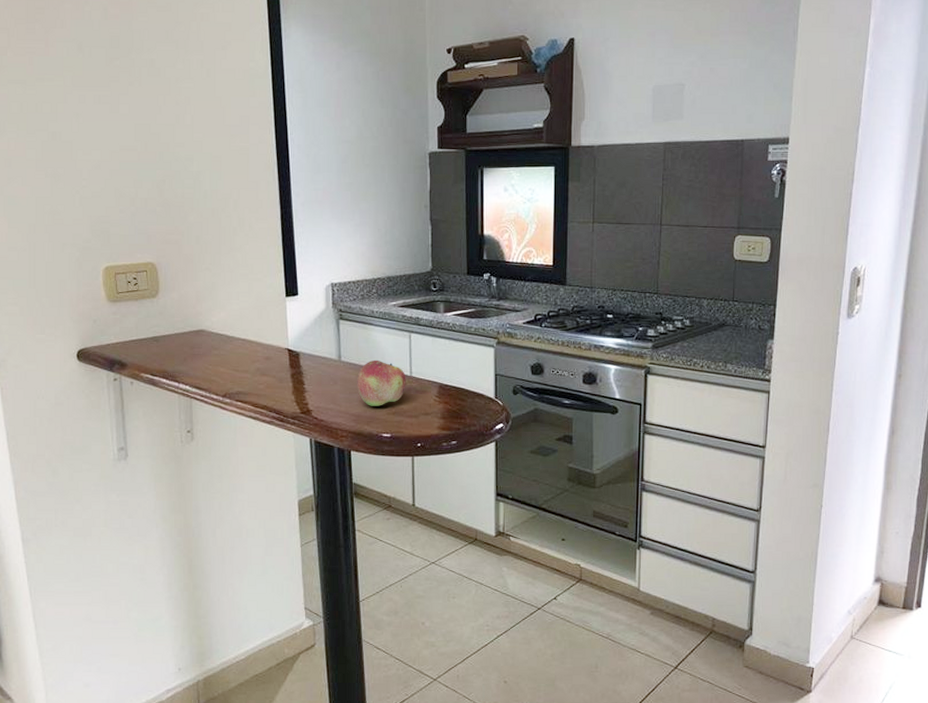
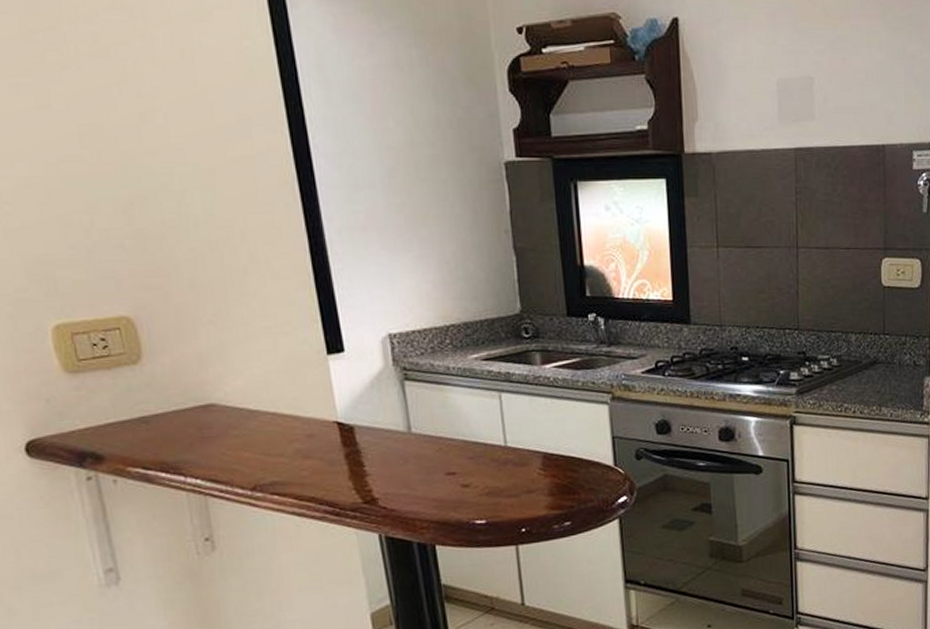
fruit: present [357,359,406,406] -> none [435,428,501,487]

